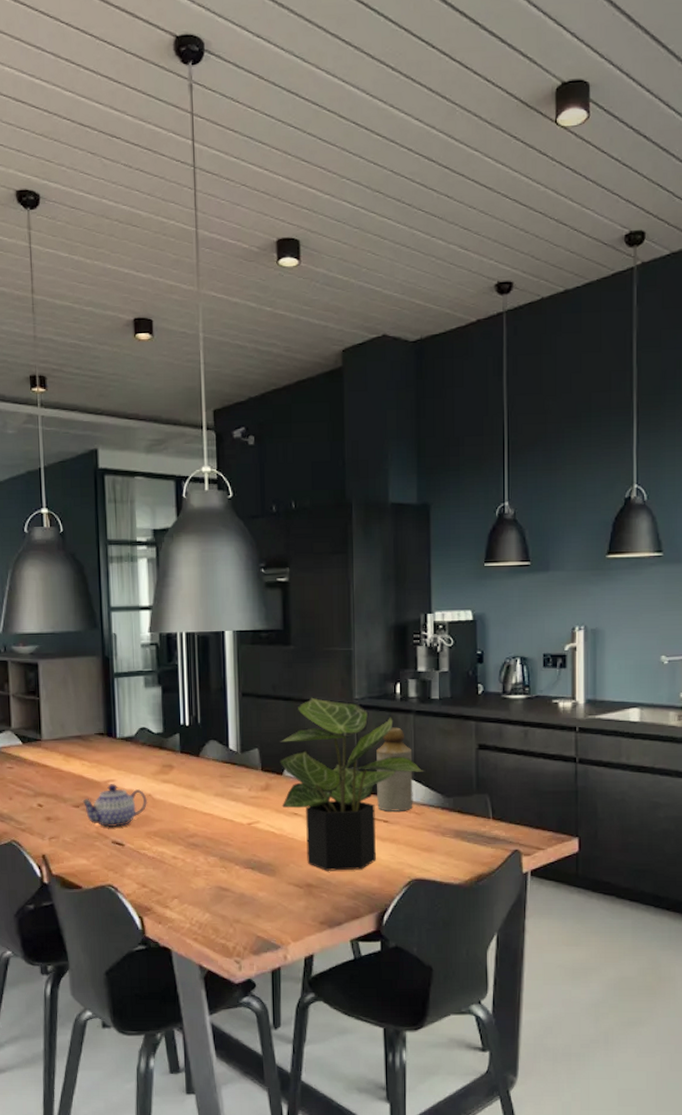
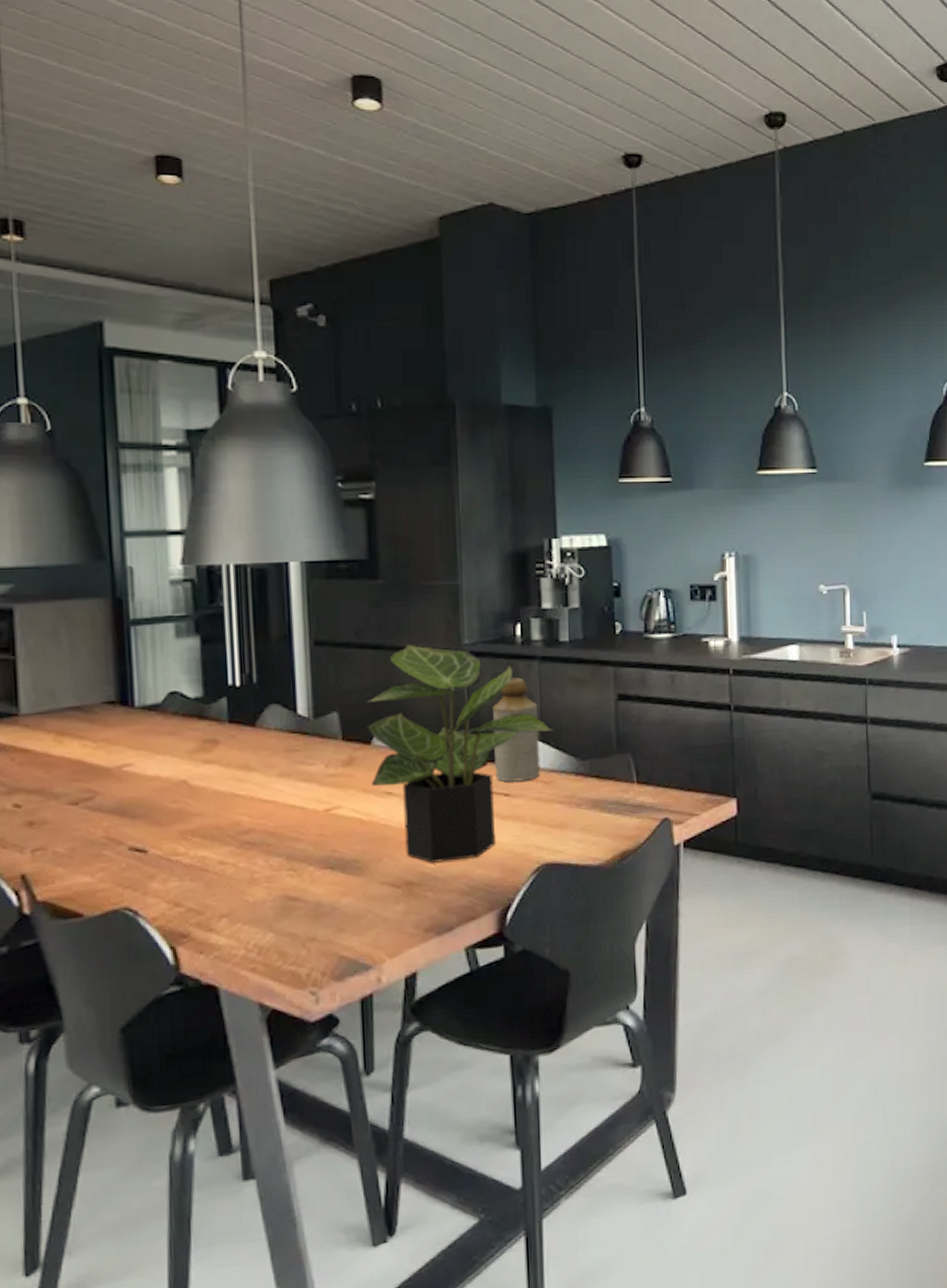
teapot: present [82,784,148,828] -> none [83,769,182,829]

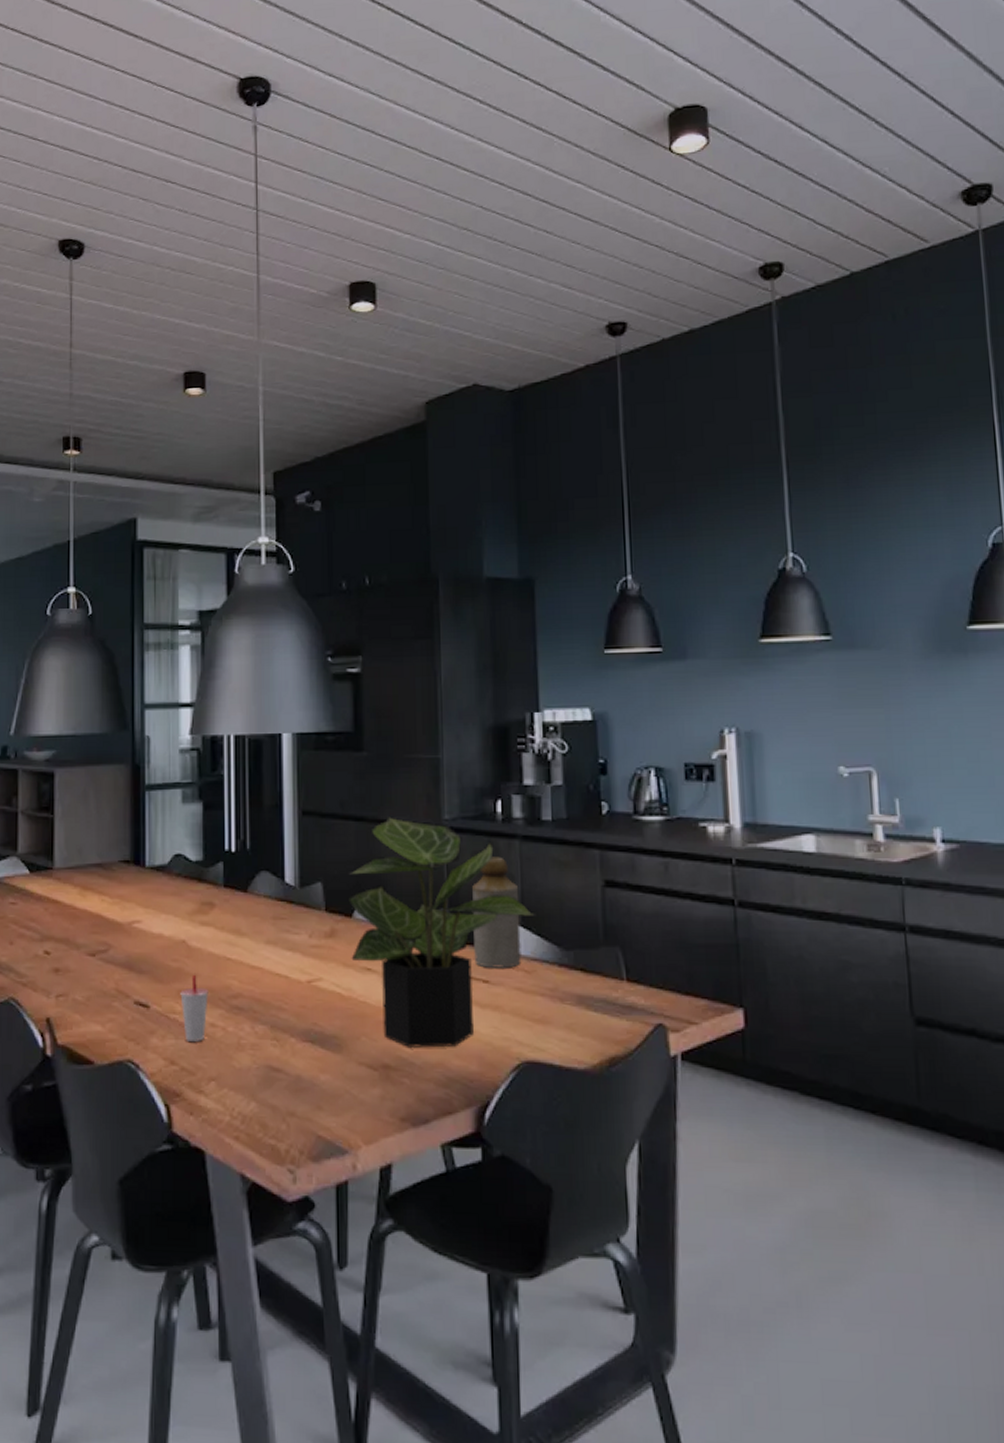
cup: none [183,815,216,882] -> present [180,975,208,1041]

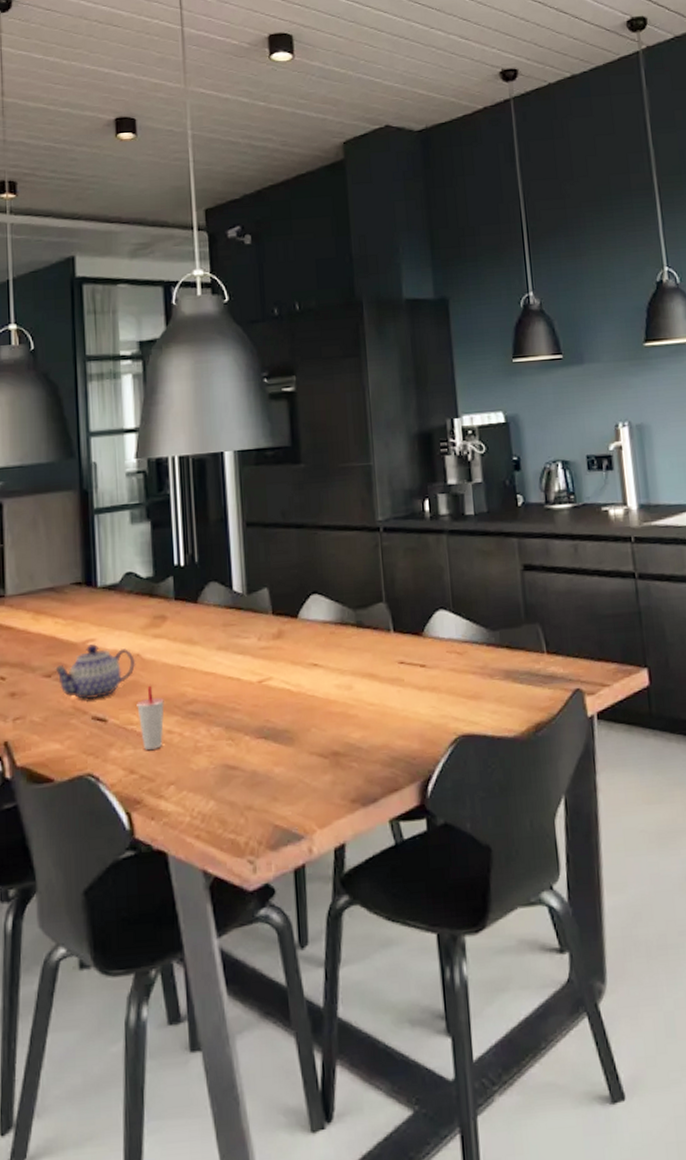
teapot: none [100,926,182,984] -> present [55,644,136,699]
potted plant: present [347,817,537,1048] -> none [291,522,465,734]
bottle: present [472,856,522,968] -> none [406,551,454,654]

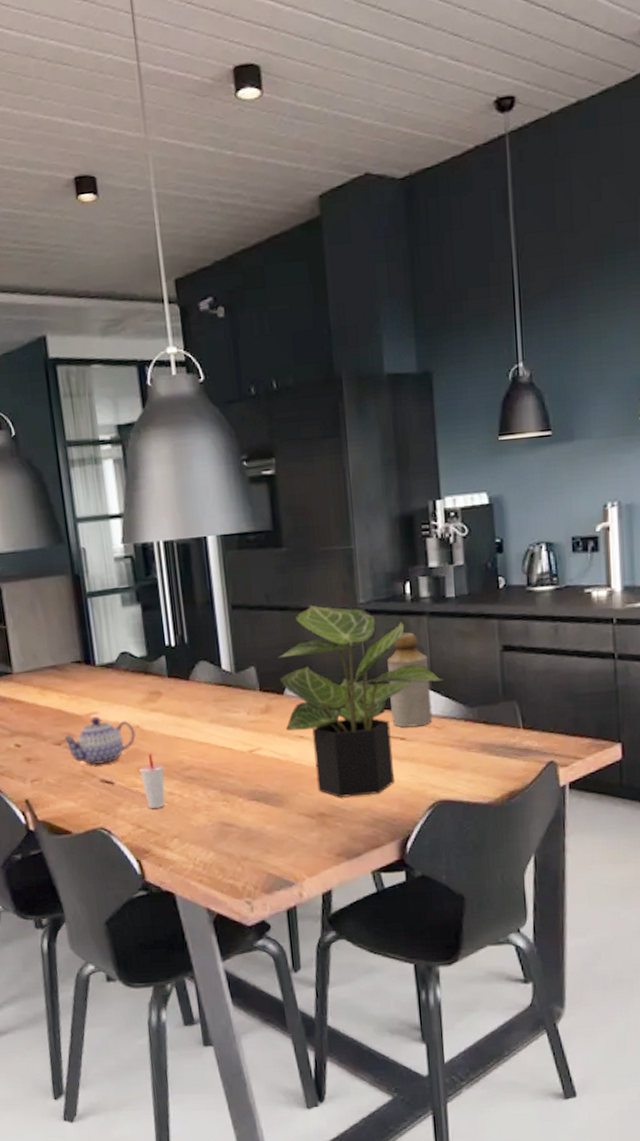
potted plant: none [291,522,465,734] -> present [276,604,445,798]
bottle: none [406,551,454,654] -> present [387,632,433,728]

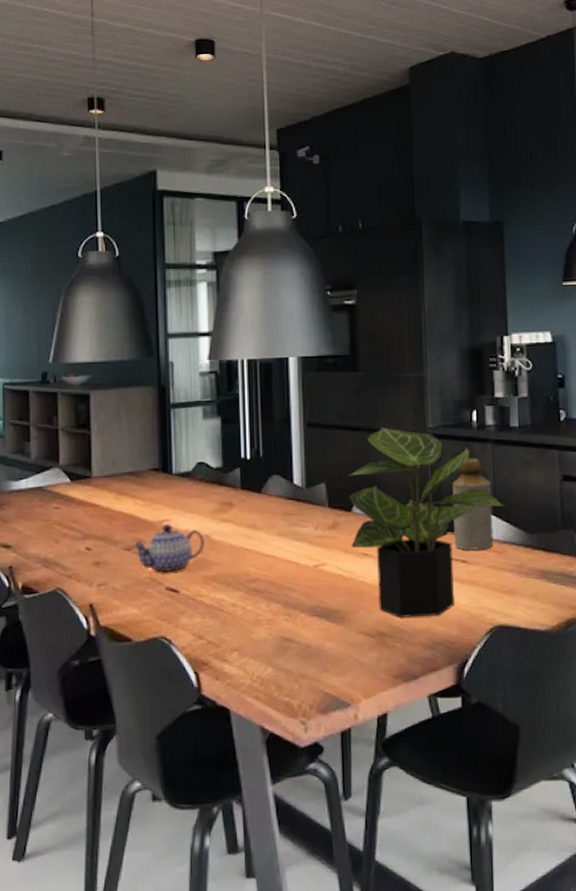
cup: present [139,754,165,808] -> none [205,564,230,619]

